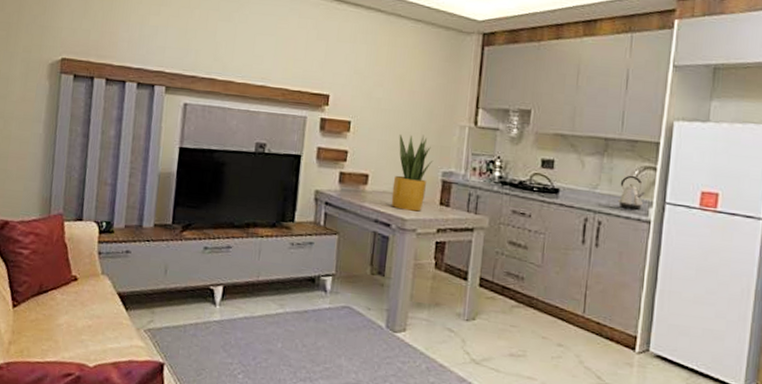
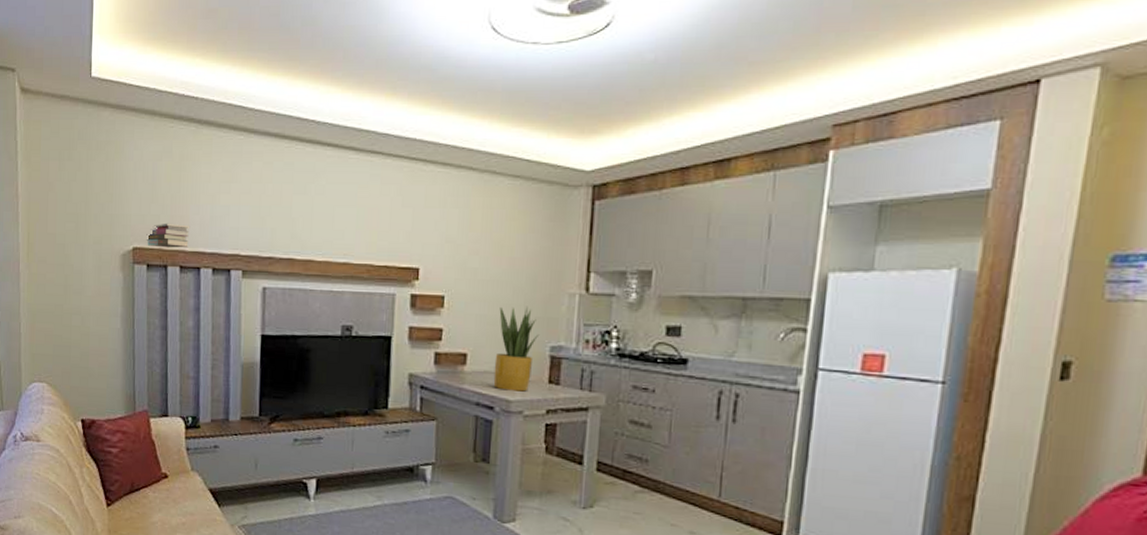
books: none [75,37,119,62] -> present [146,223,190,248]
kettle: present [617,175,645,210] -> none [758,339,792,379]

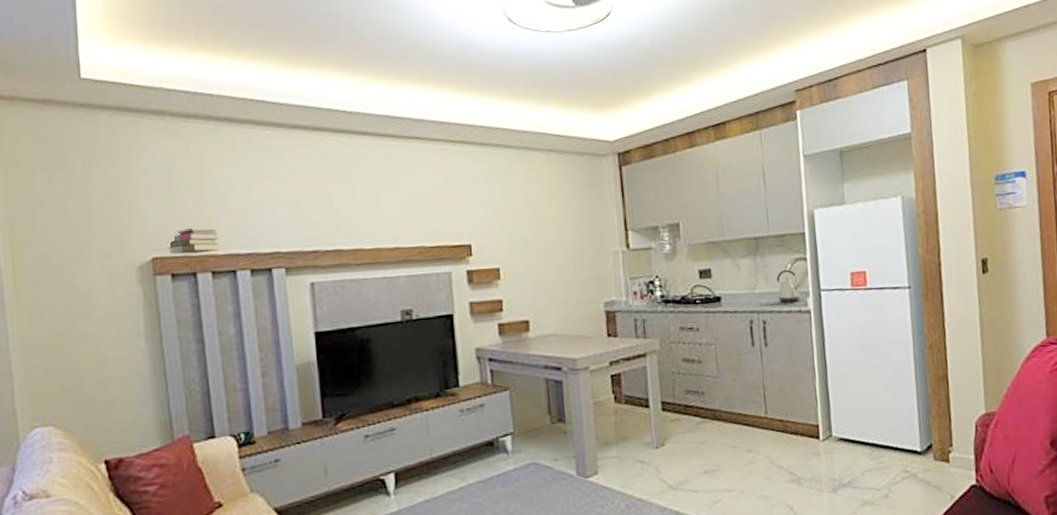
planter: present [493,306,540,392] -> none [553,268,593,350]
kettle: none [758,339,792,379] -> present [776,269,801,304]

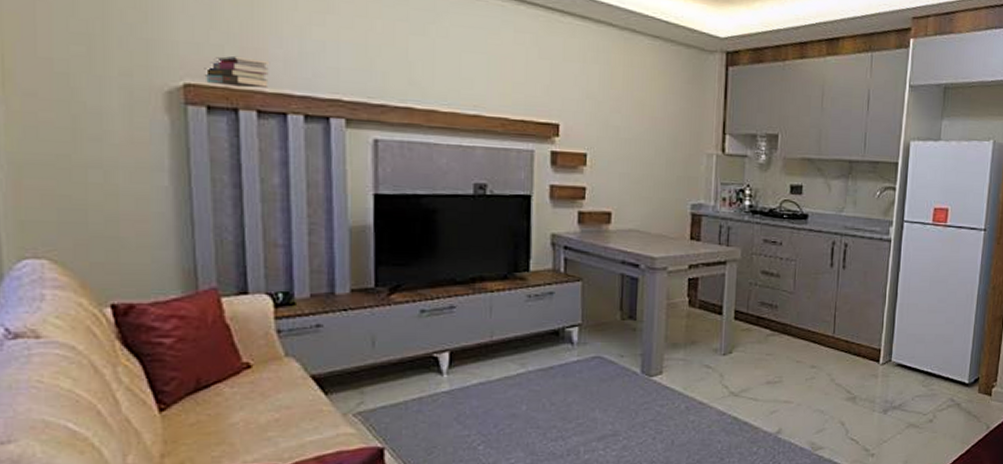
kettle: present [776,269,801,304] -> none [861,196,886,231]

